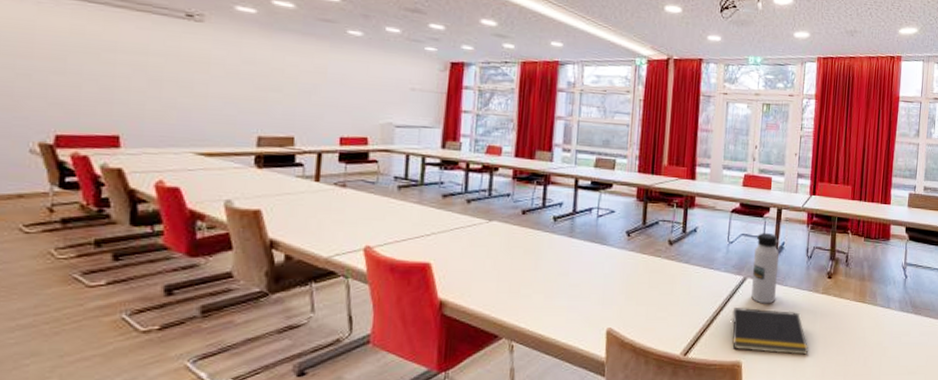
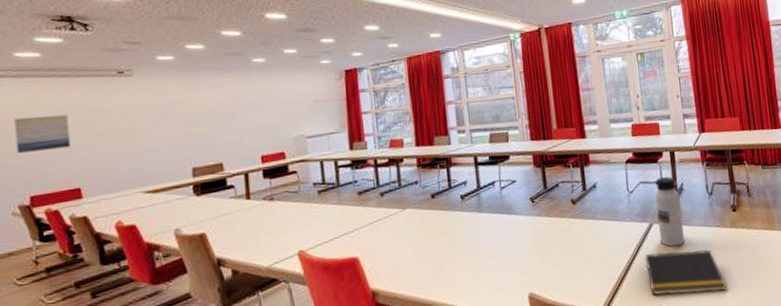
wall art: none [47,43,117,88] -> present [14,114,71,153]

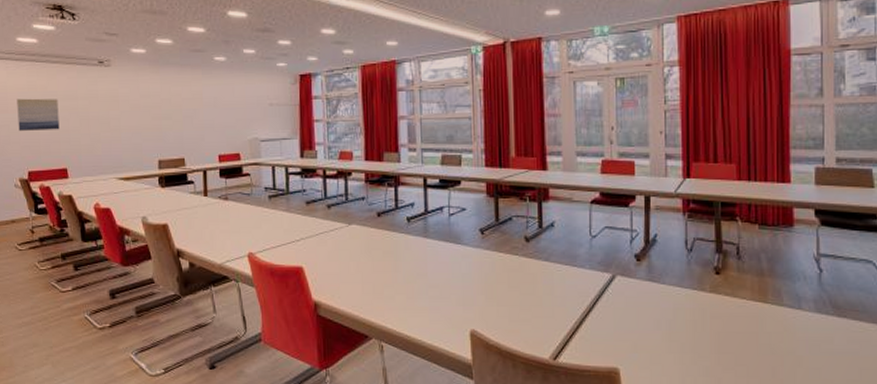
notepad: present [644,249,727,296] -> none [602,309,698,363]
water bottle: present [654,176,684,247] -> none [621,223,652,305]

